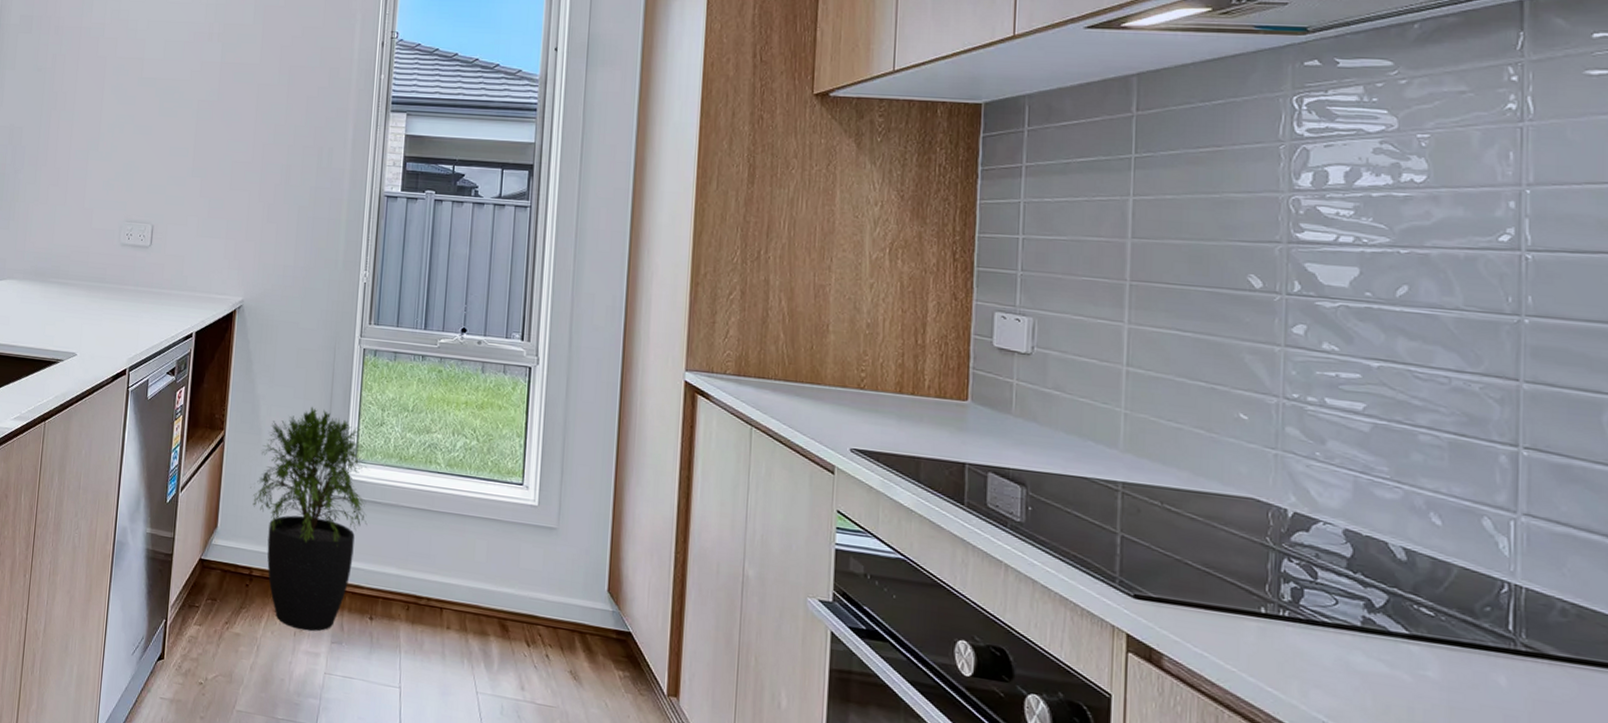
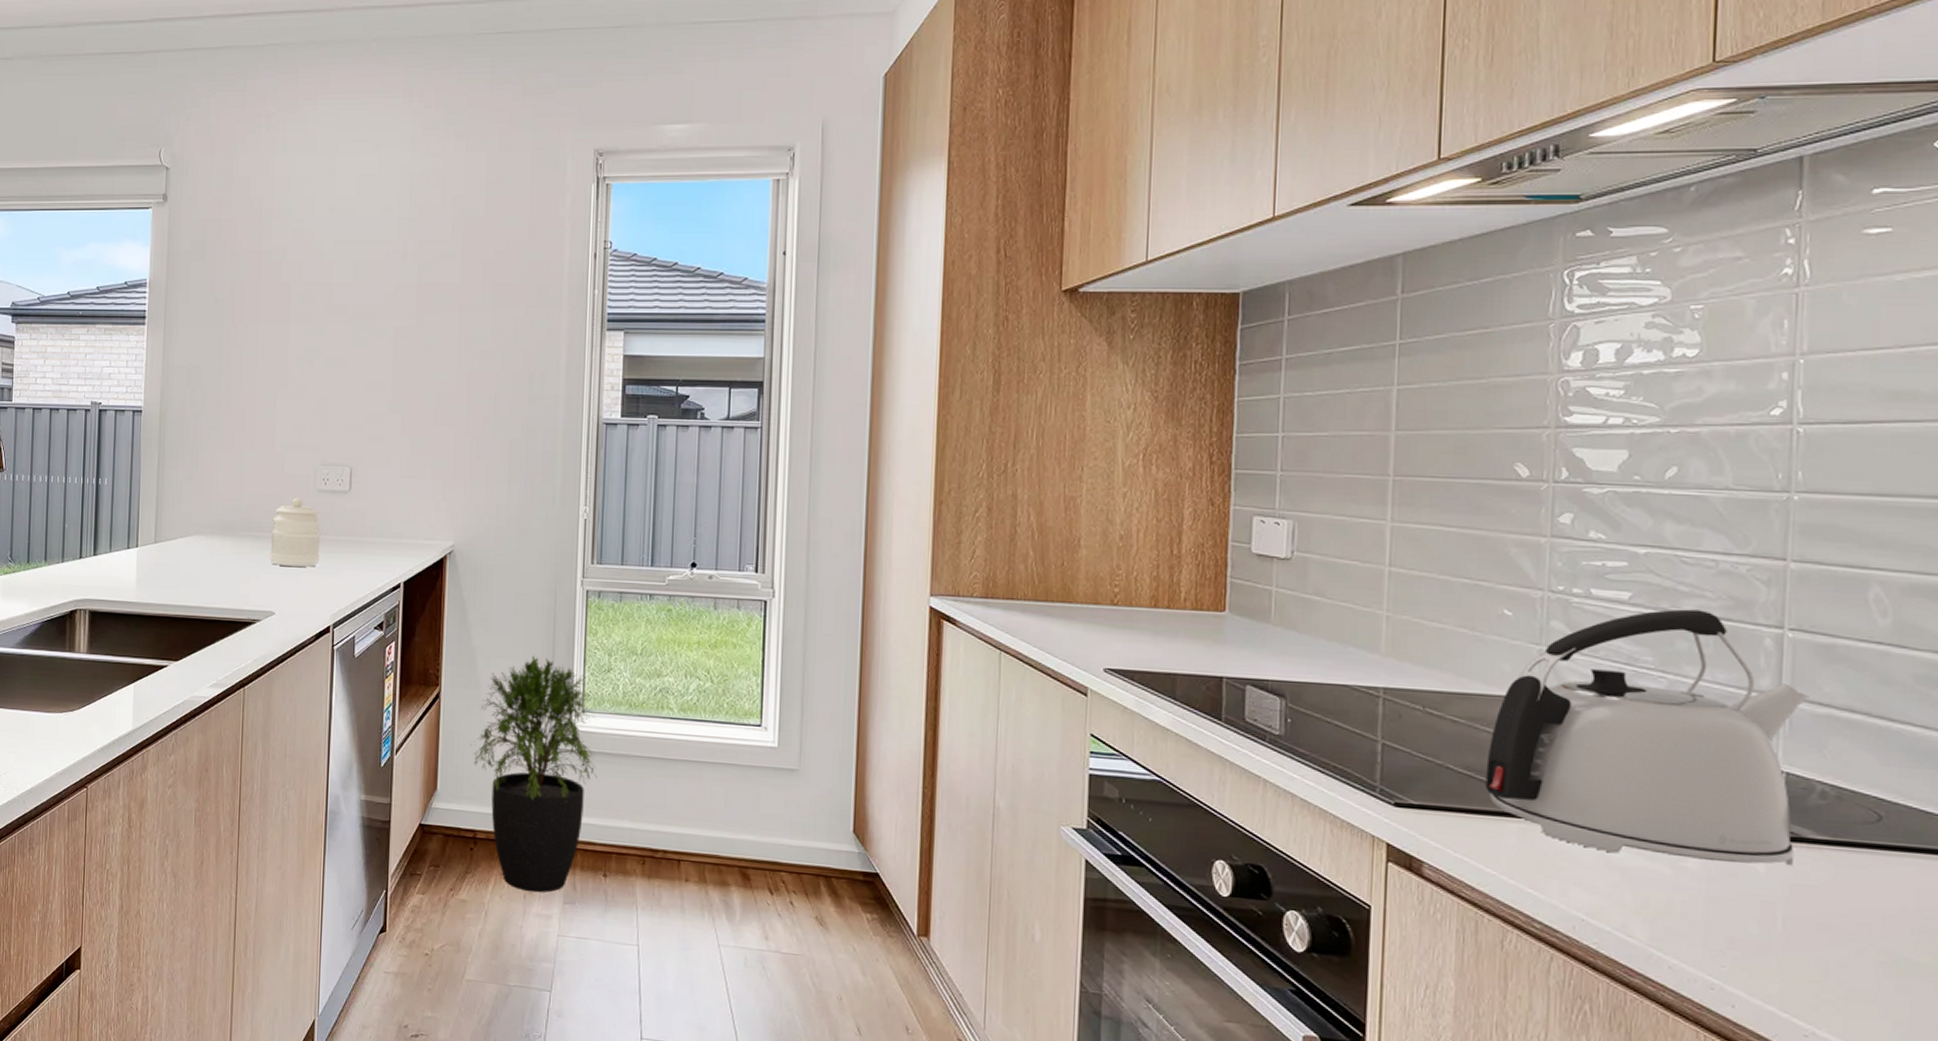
jar: none [74,249,123,314] -> present [269,497,321,567]
kettle: none [1223,422,1547,682] -> present [1485,609,1810,867]

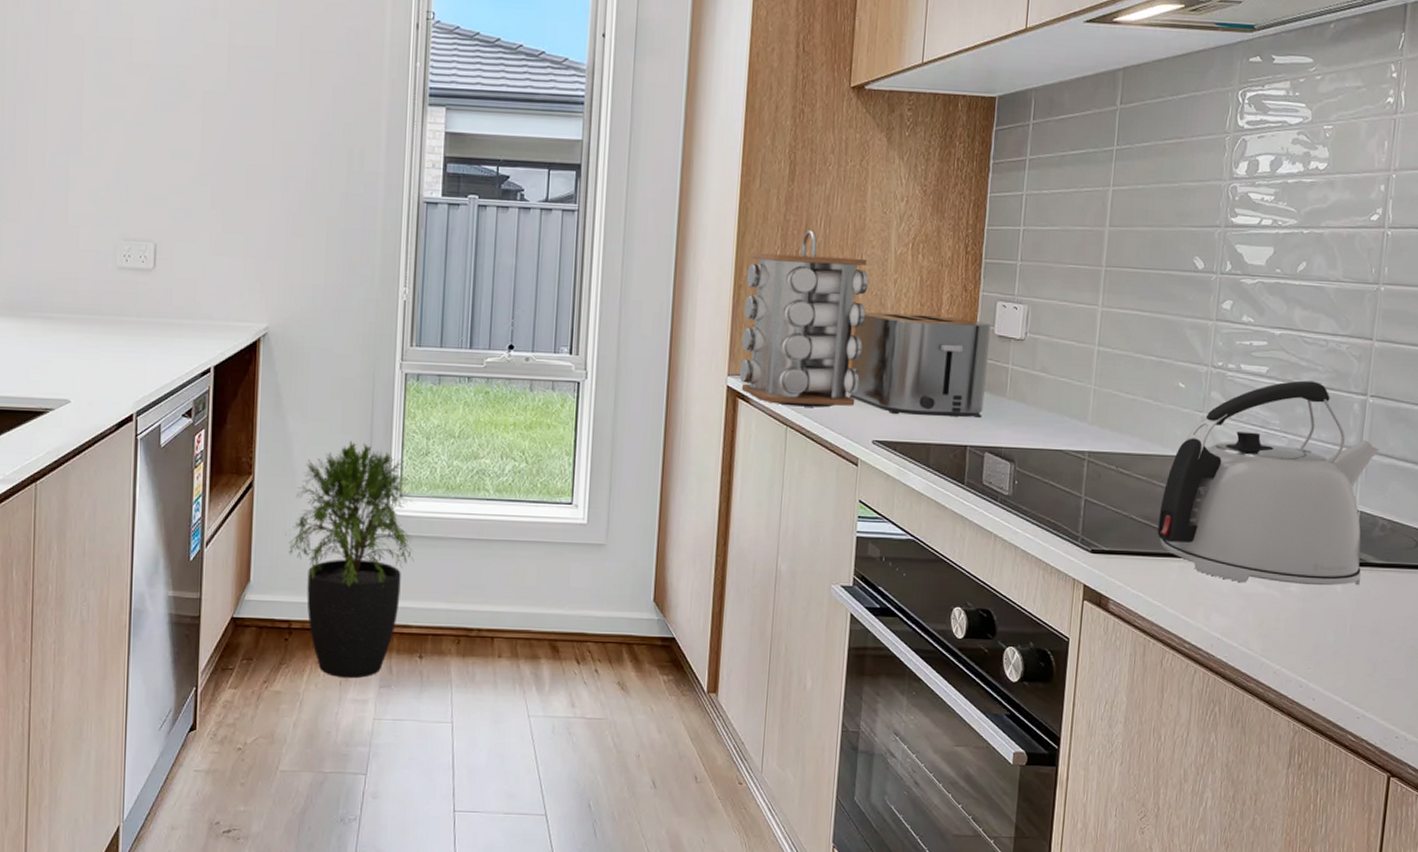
jar: present [269,497,321,567] -> none [63,275,122,351]
spice rack: none [943,441,1092,632] -> present [739,229,869,408]
toaster: none [1073,529,1247,647] -> present [849,312,992,419]

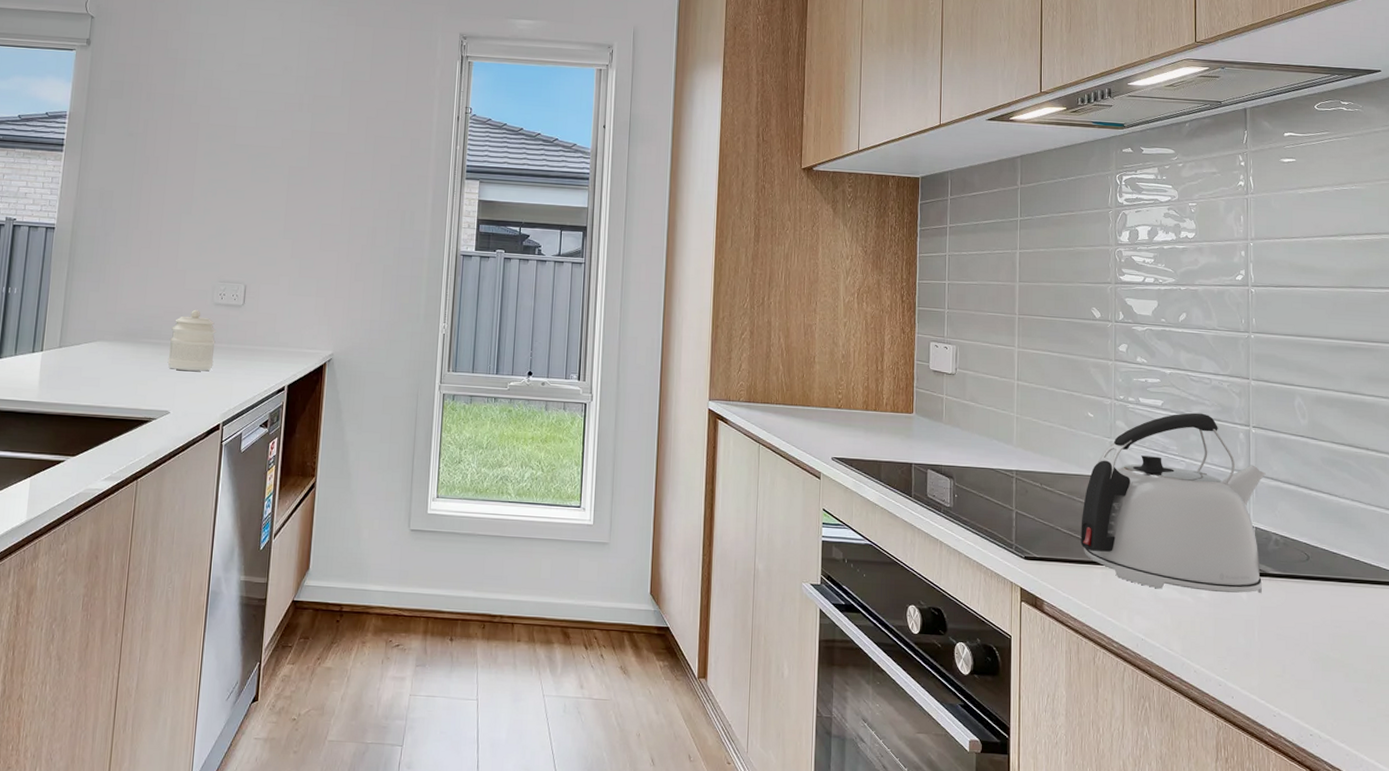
jar: none [63,275,122,351] -> present [167,309,216,371]
potted plant: present [285,440,414,679] -> none [340,449,448,658]
spice rack: present [739,229,869,408] -> none [718,280,823,429]
toaster: present [849,312,992,419] -> none [810,349,927,440]

